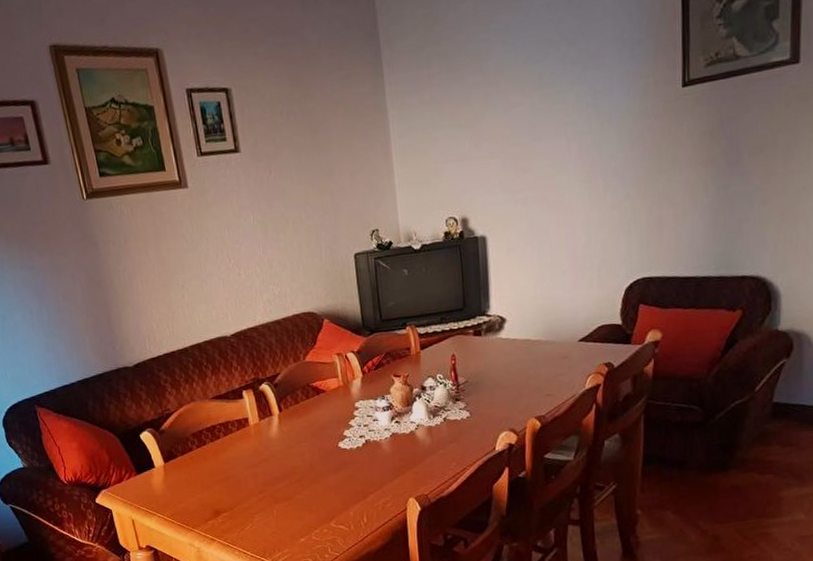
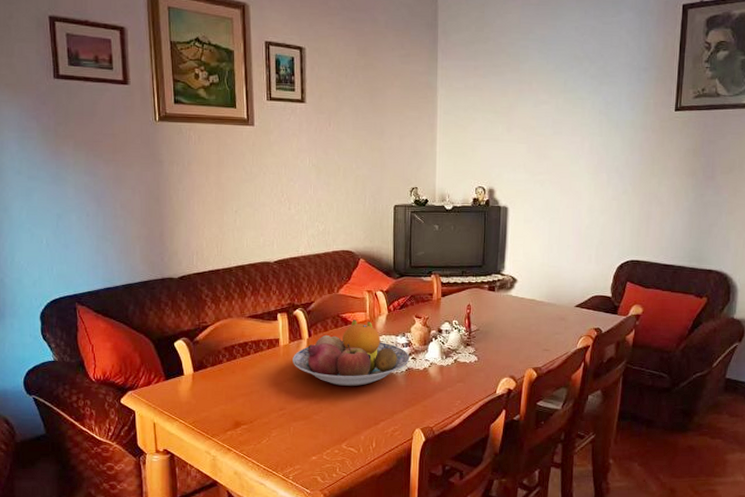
fruit bowl: none [265,387,393,461] -> present [293,319,410,386]

